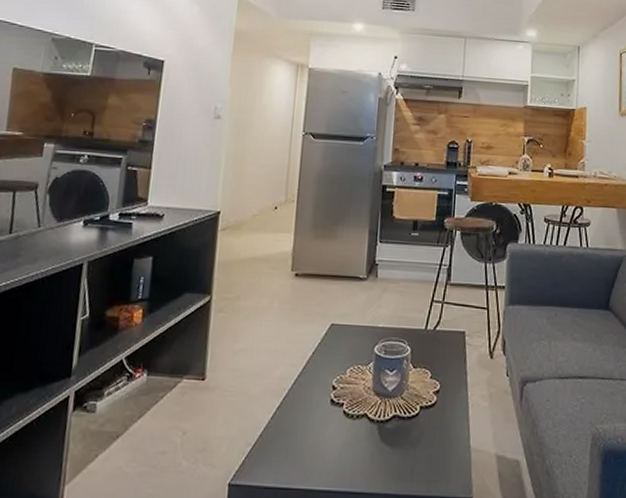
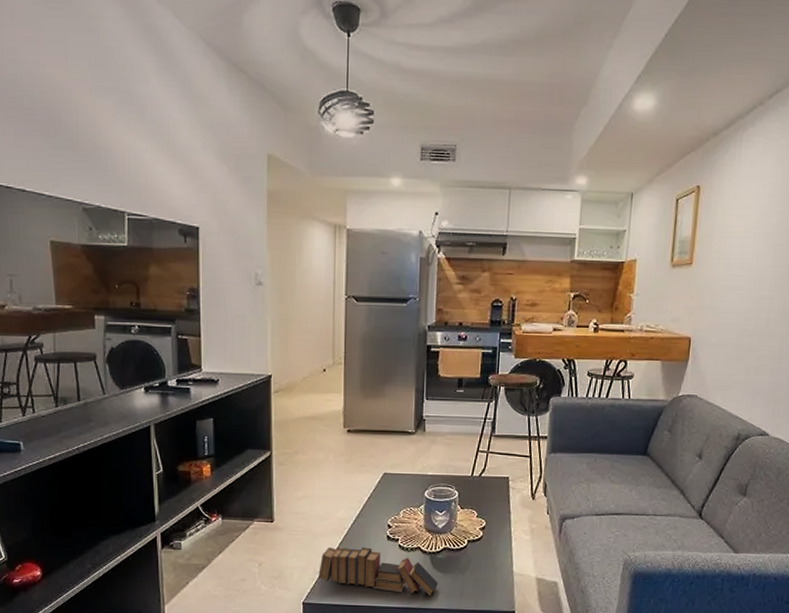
book: none [248,413,386,477] -> present [317,547,438,596]

